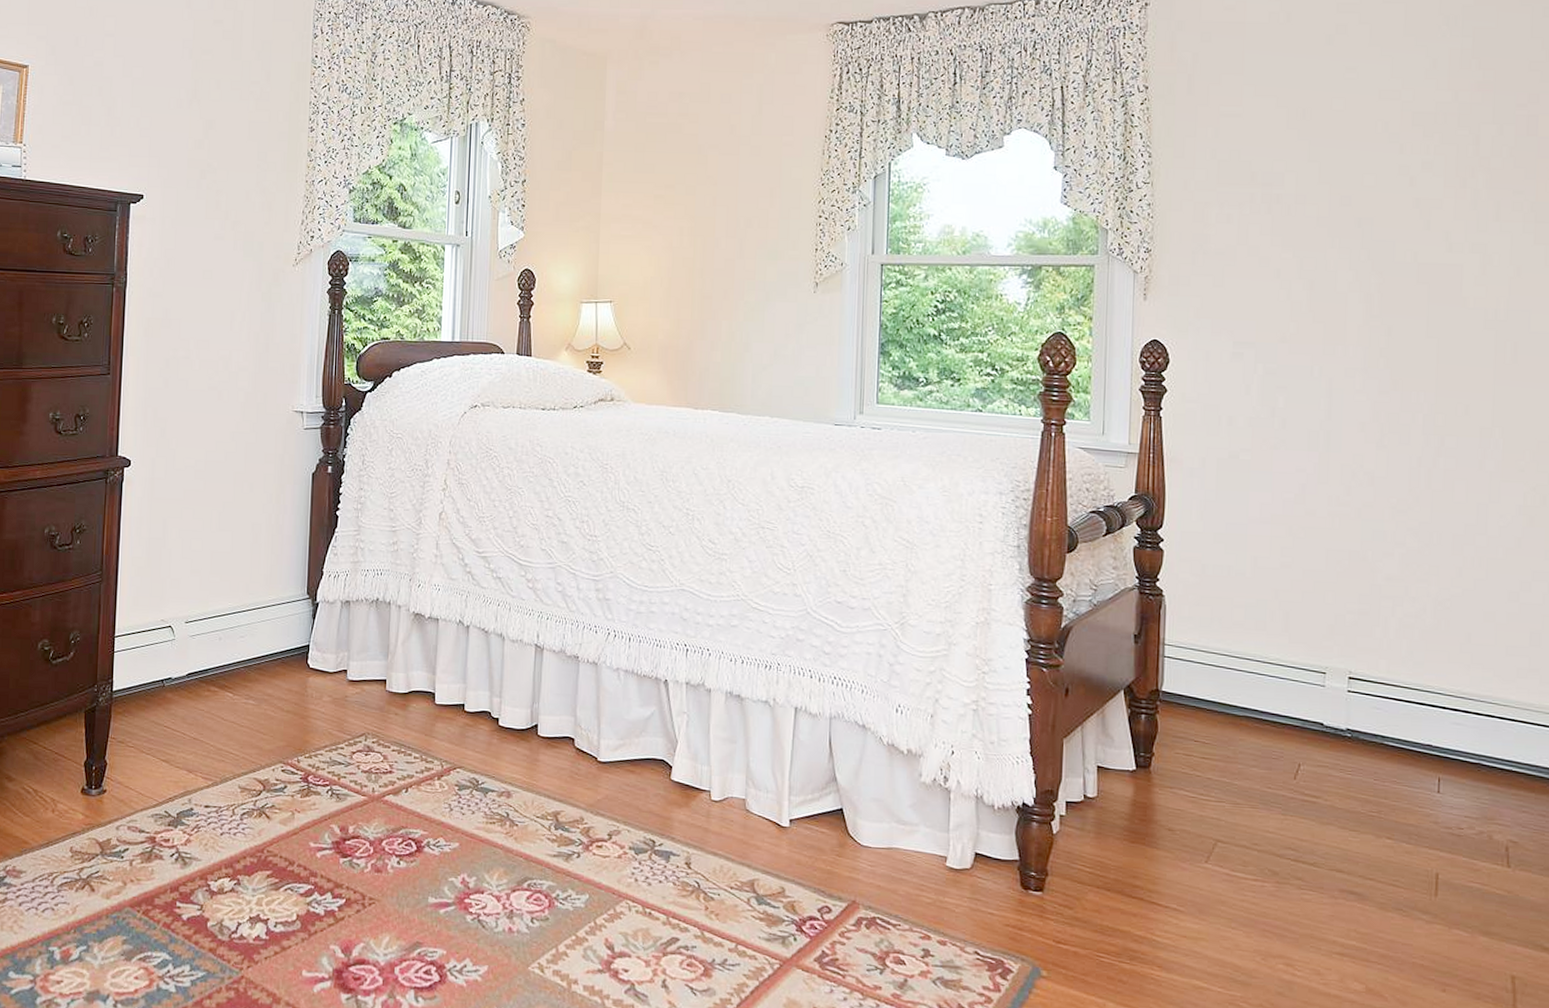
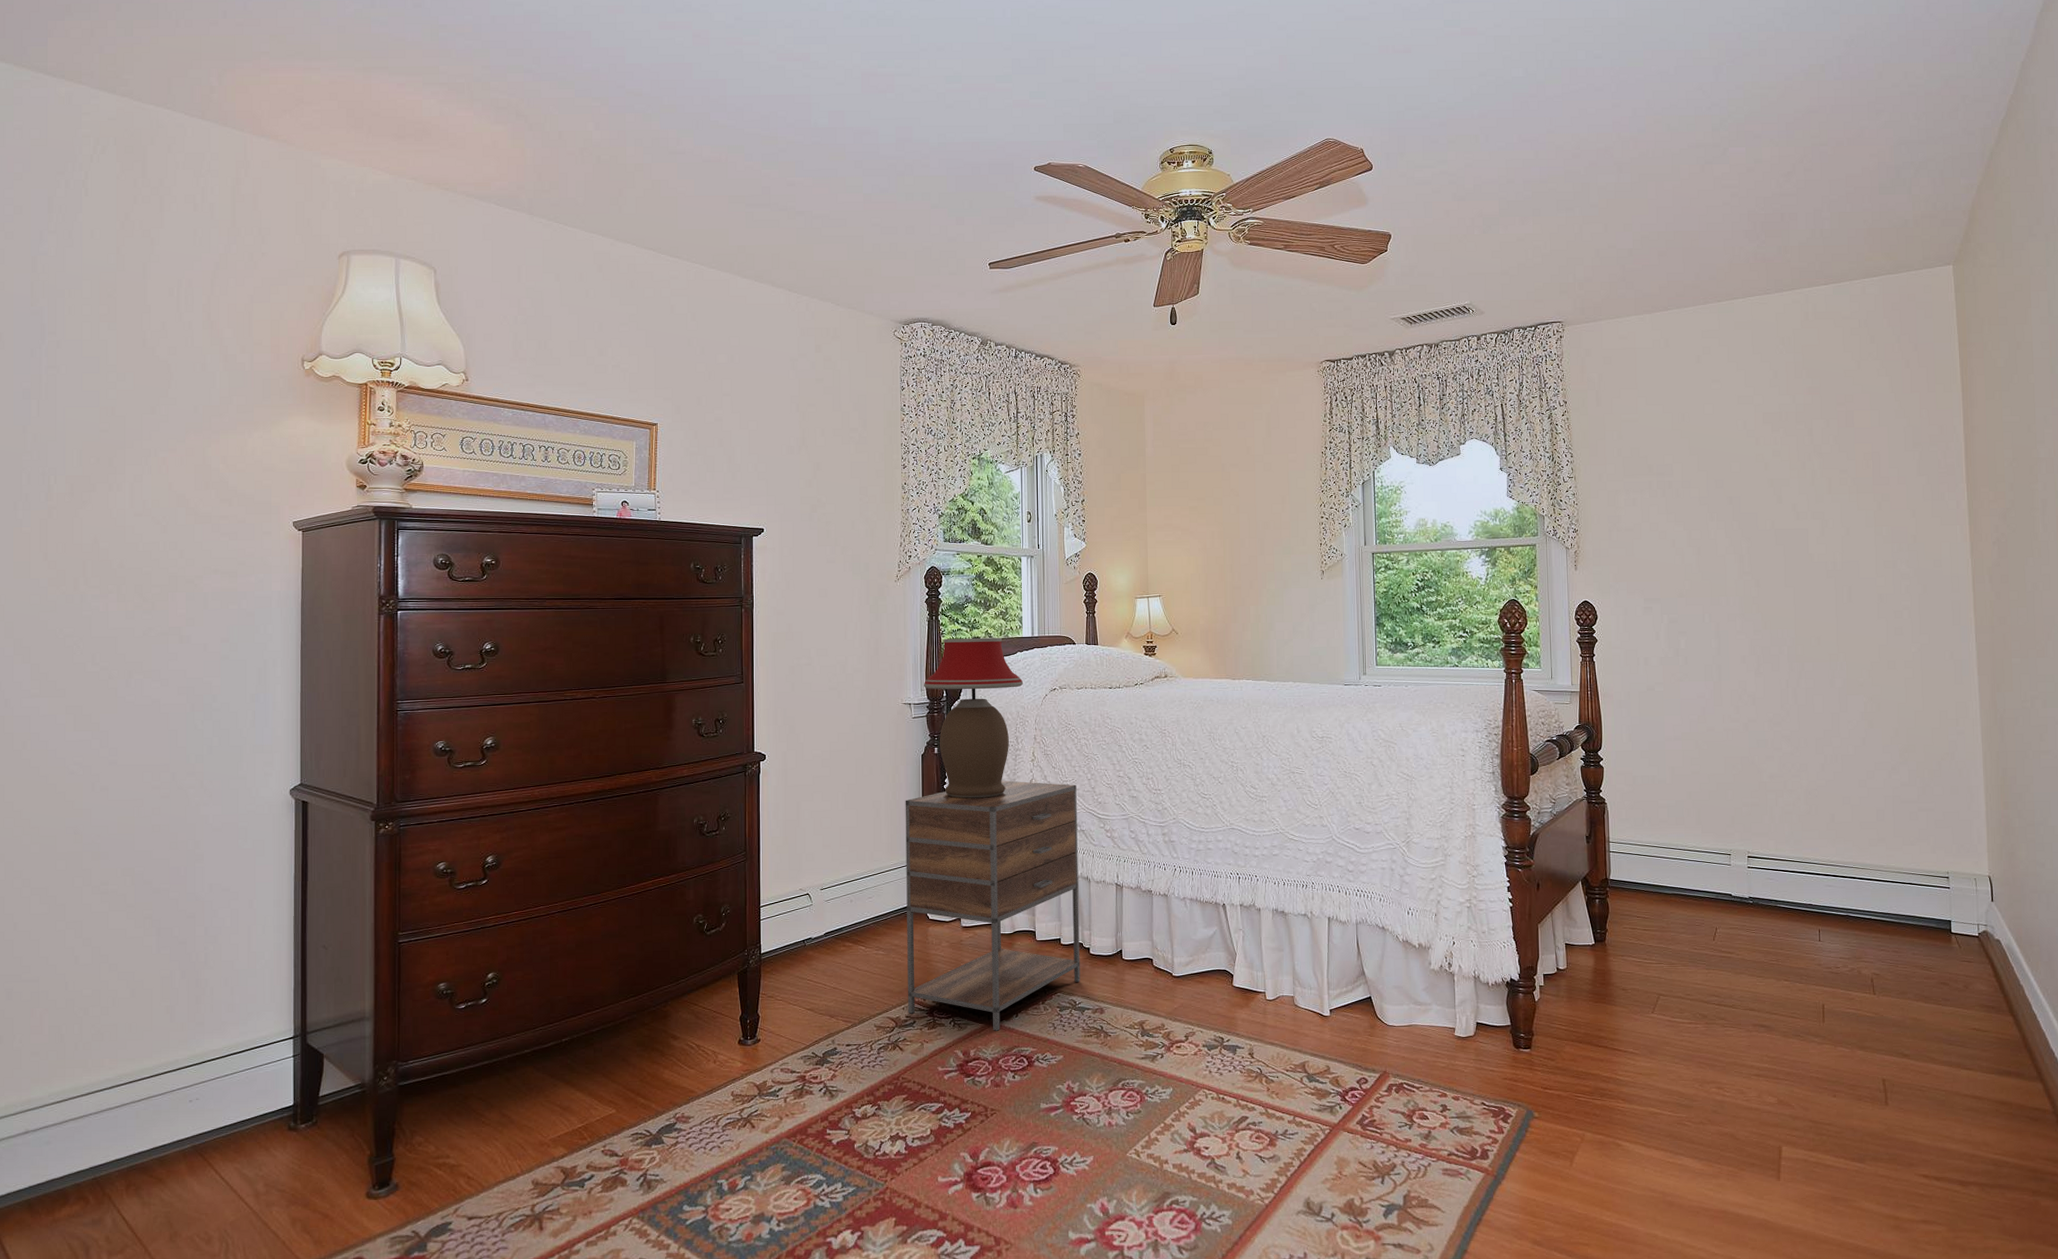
nightstand: none [279,511,495,807] -> present [905,780,1080,1031]
table lamp: none [319,337,439,530] -> present [923,637,1024,799]

